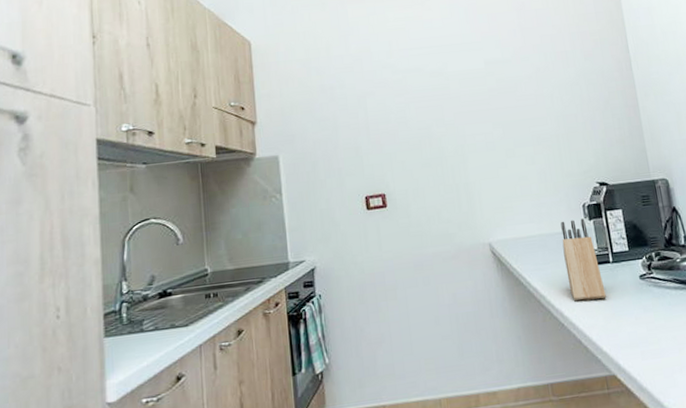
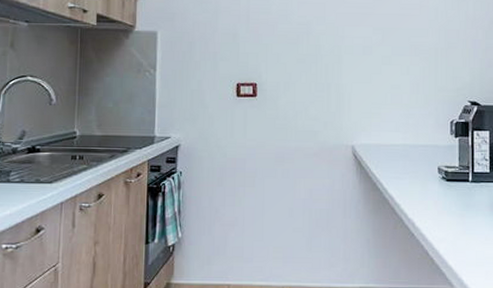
knife block: present [560,218,606,301] -> none [424,134,460,216]

